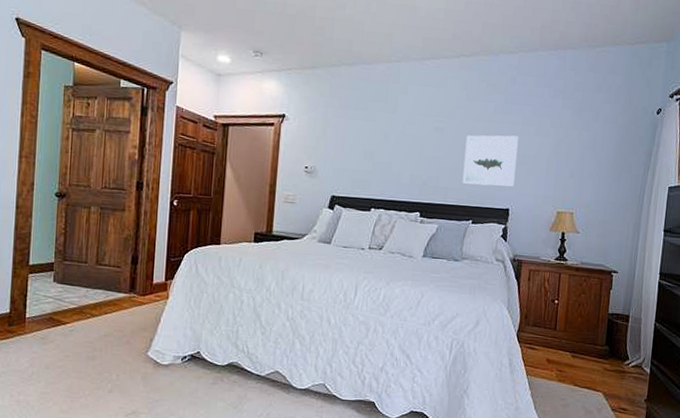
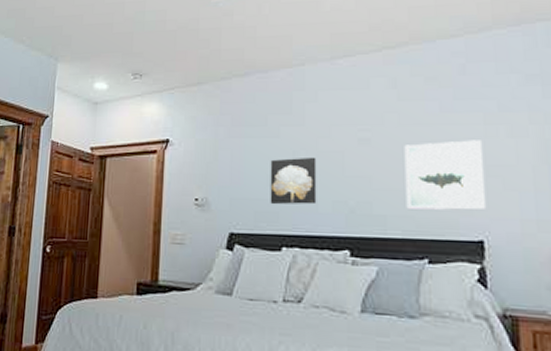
wall art: none [364,139,403,177] -> present [270,157,317,205]

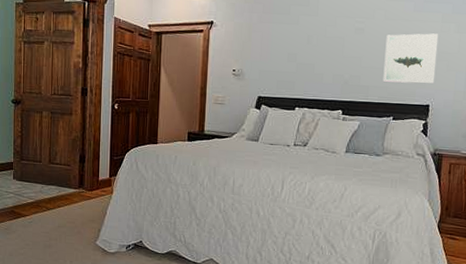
wall art: present [270,157,317,205] -> none [289,40,325,77]

